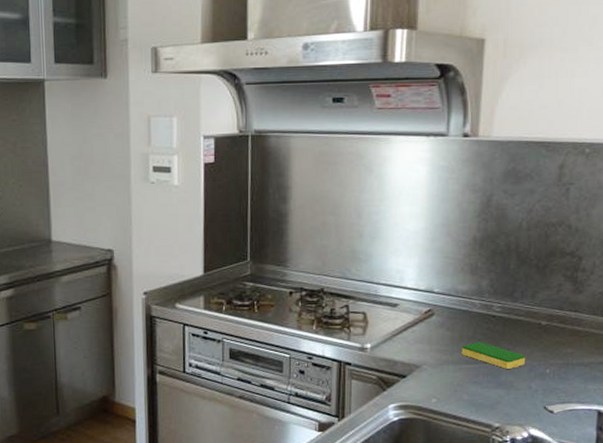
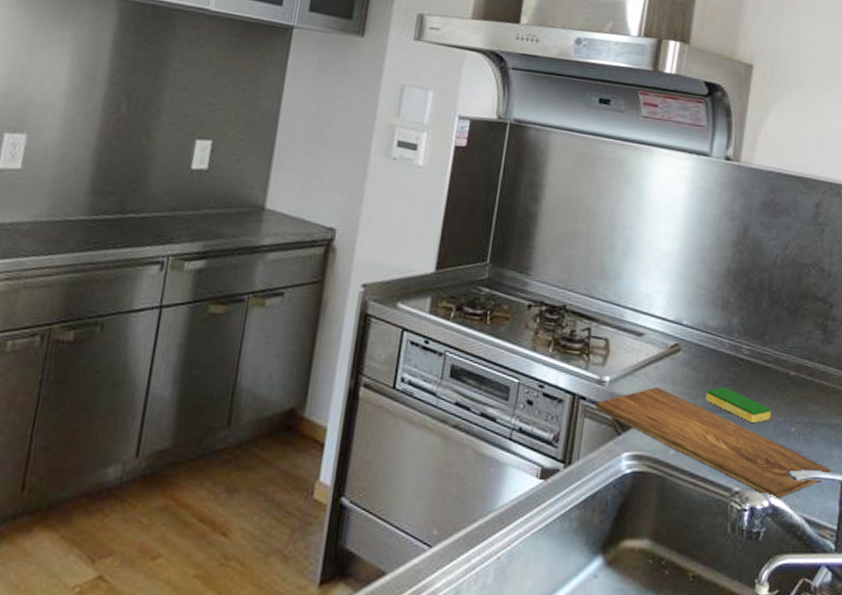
cutting board: none [361,348,587,430] -> present [596,387,831,499]

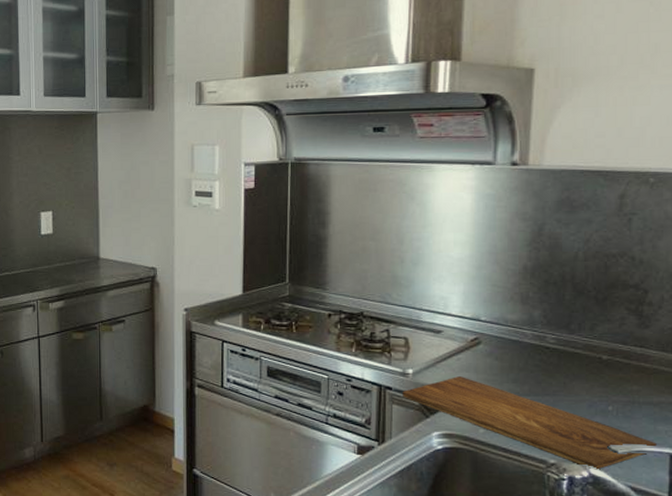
dish sponge: present [705,387,772,423] -> none [512,373,584,403]

